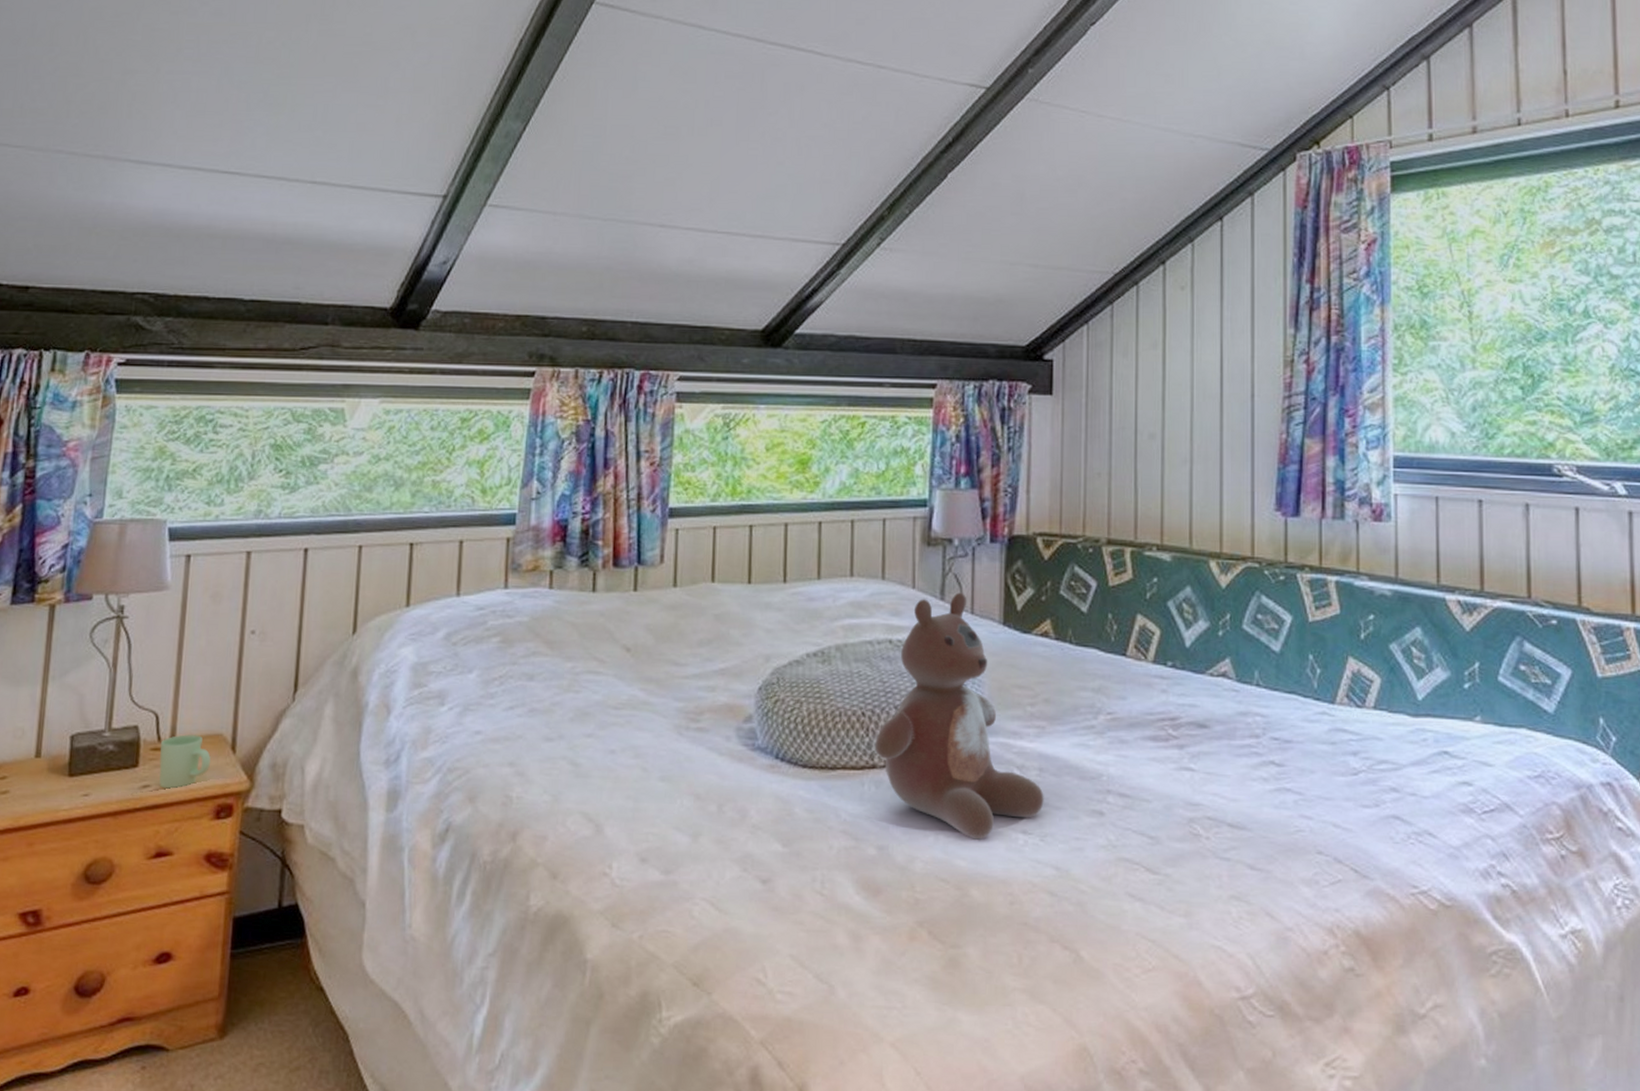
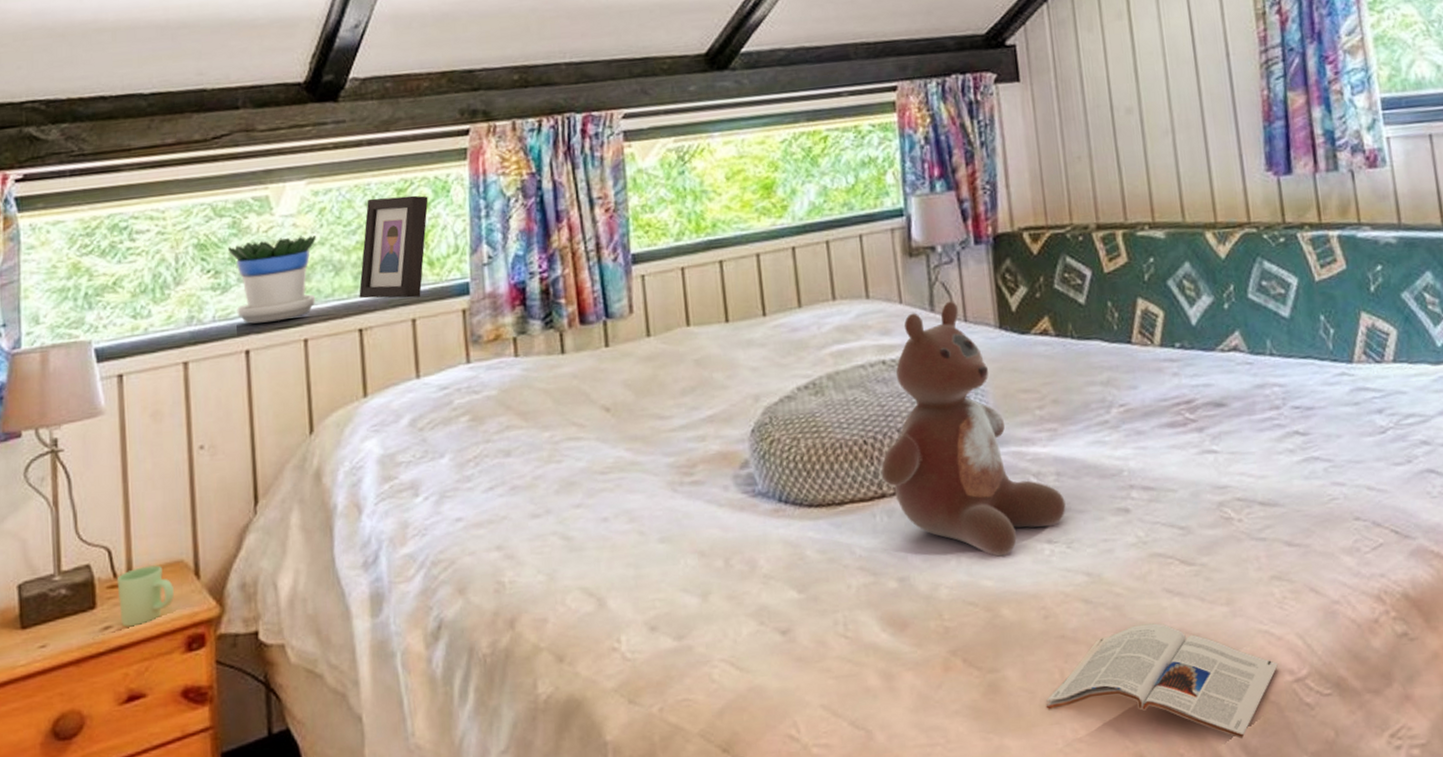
flowerpot: none [301,449,383,527] -> present [228,235,317,324]
picture frame: none [414,424,489,521] -> present [359,195,429,299]
magazine: none [1002,923,1227,1046] -> present [1046,623,1279,739]

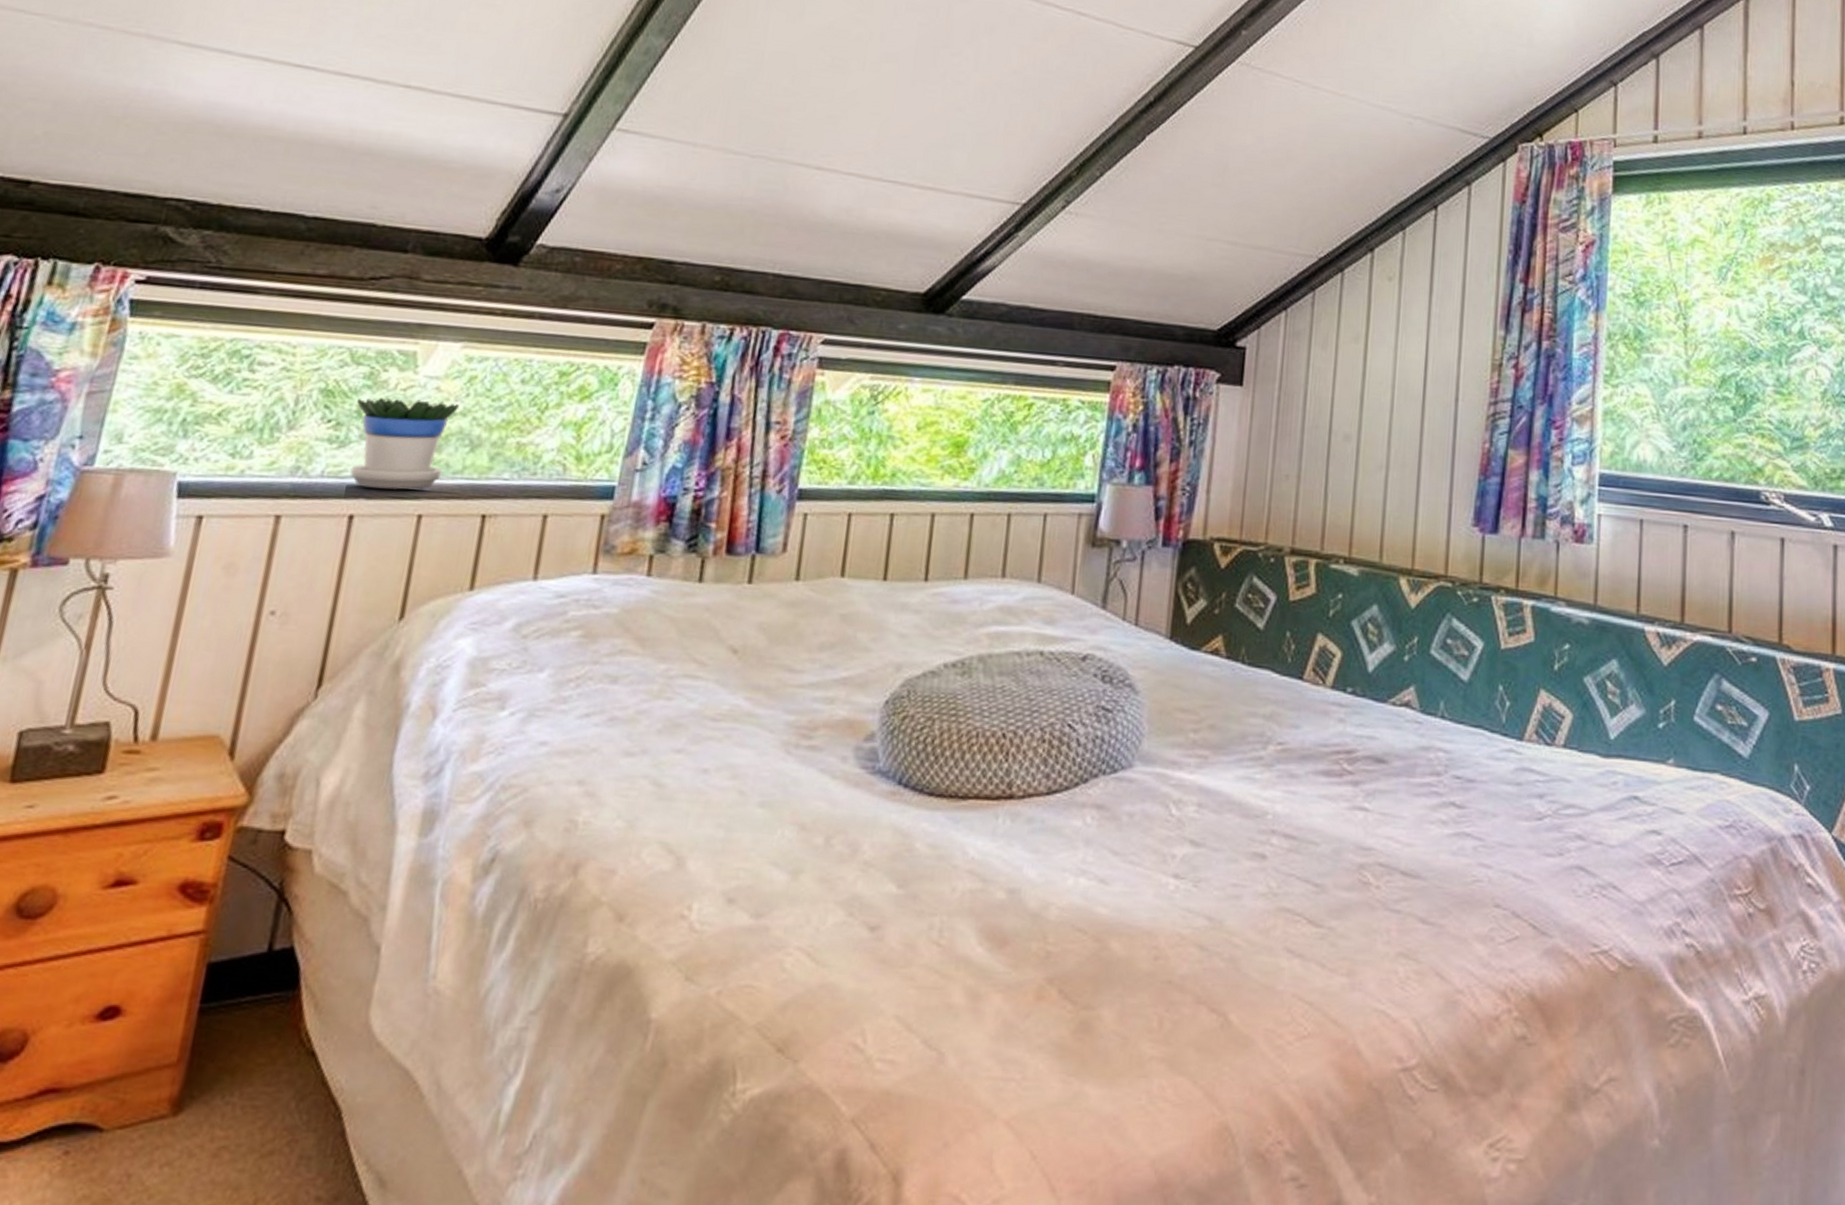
mug: present [116,564,174,628] -> none [129,734,201,802]
picture frame: present [359,195,429,299] -> none [490,376,593,492]
stuffed bear: present [881,301,1066,557] -> none [1013,601,1202,884]
magazine: present [1046,623,1279,739] -> none [1137,982,1389,1124]

